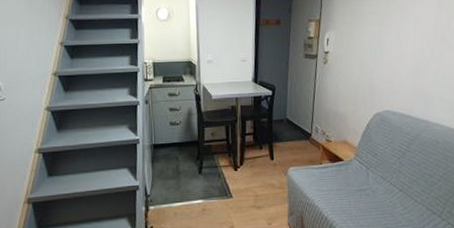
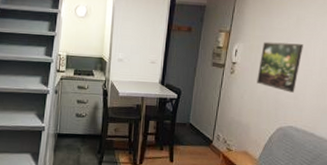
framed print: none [350,26,395,77] -> present [257,41,303,93]

